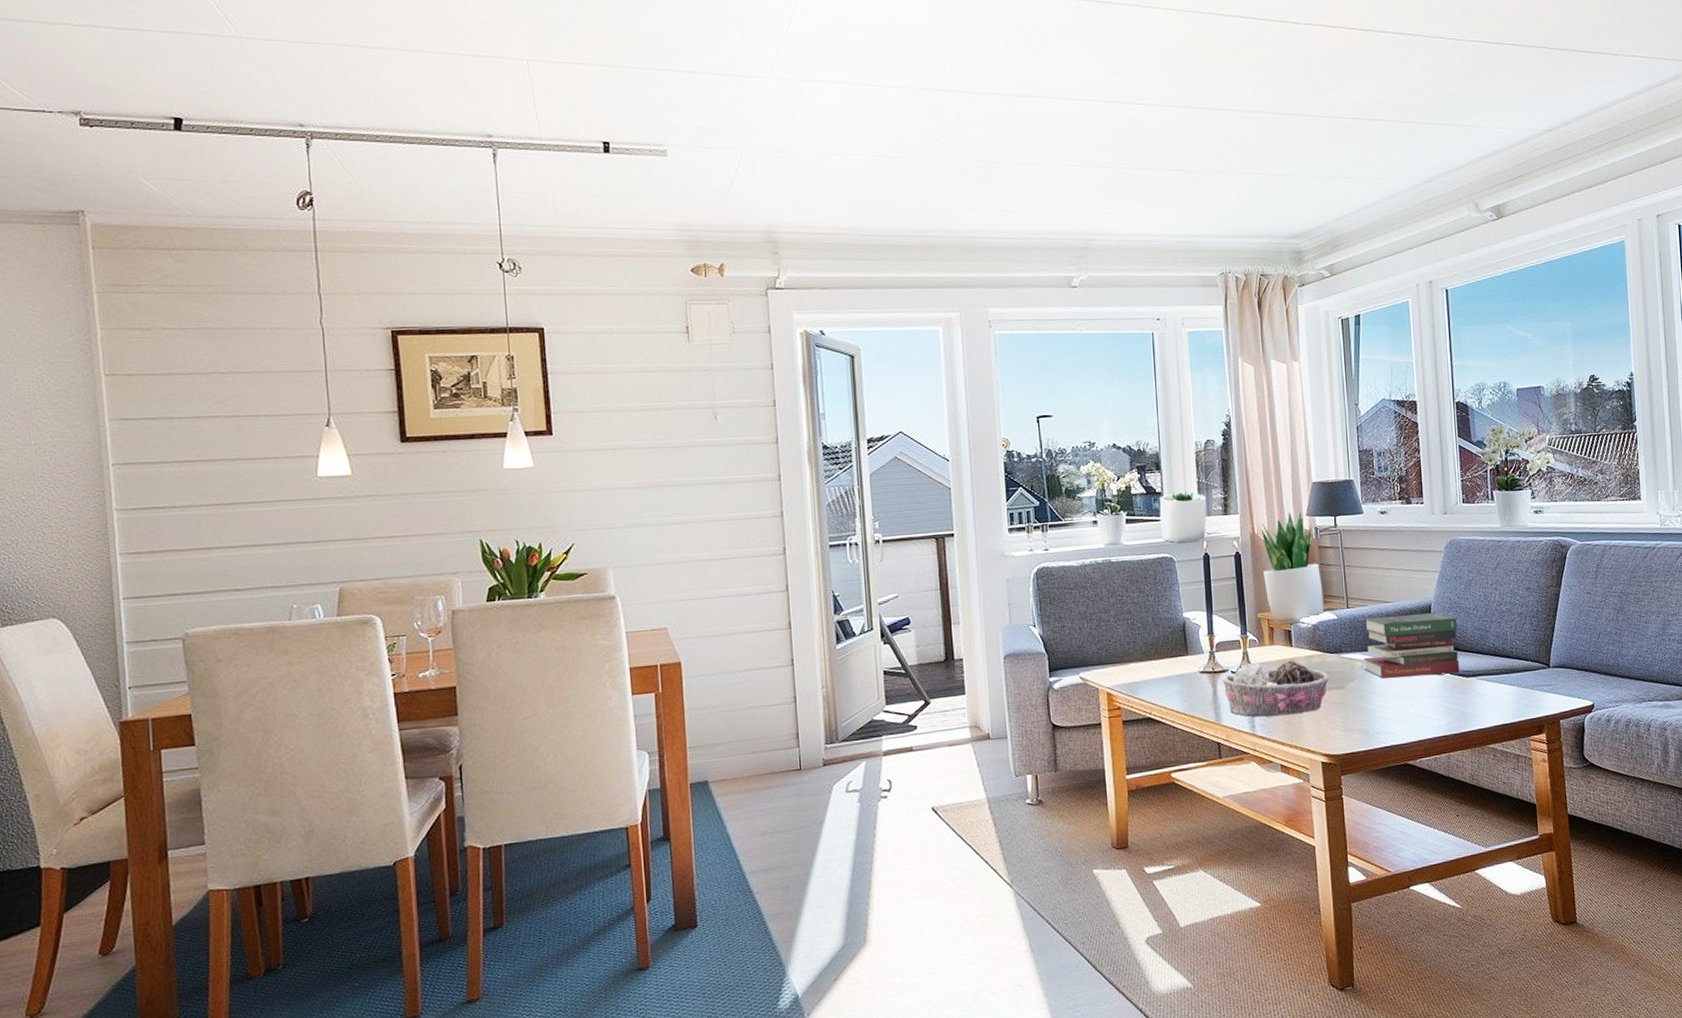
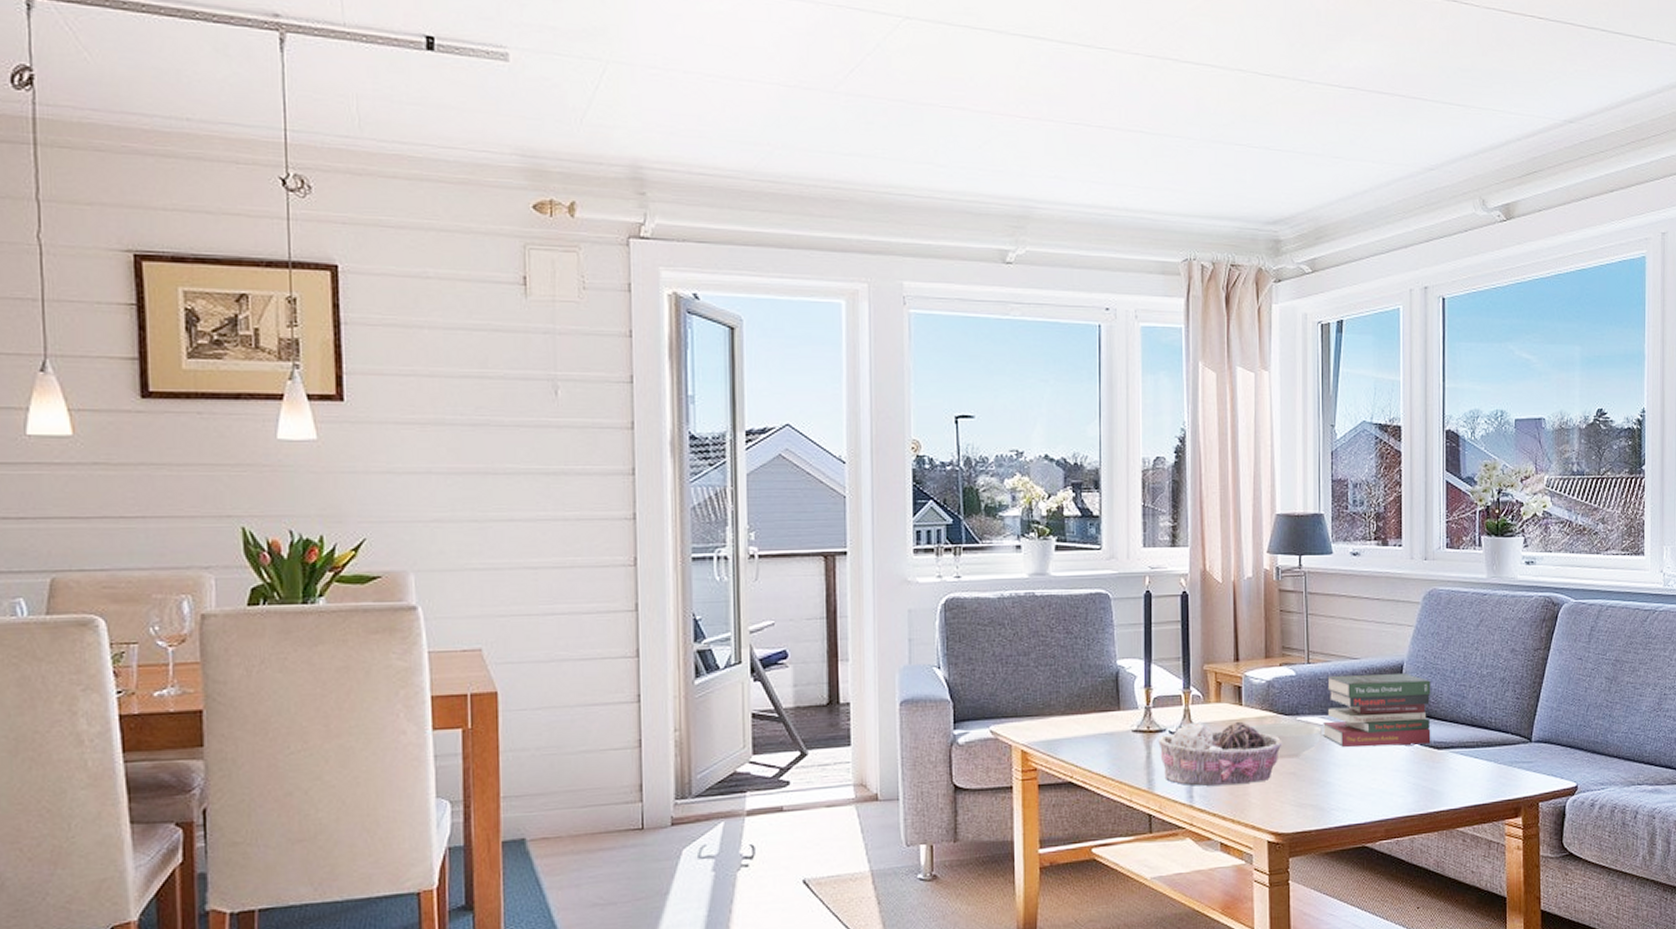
planter: present [1159,492,1207,543] -> none [1096,517,1151,577]
planter: present [1260,511,1324,626] -> none [1213,547,1281,681]

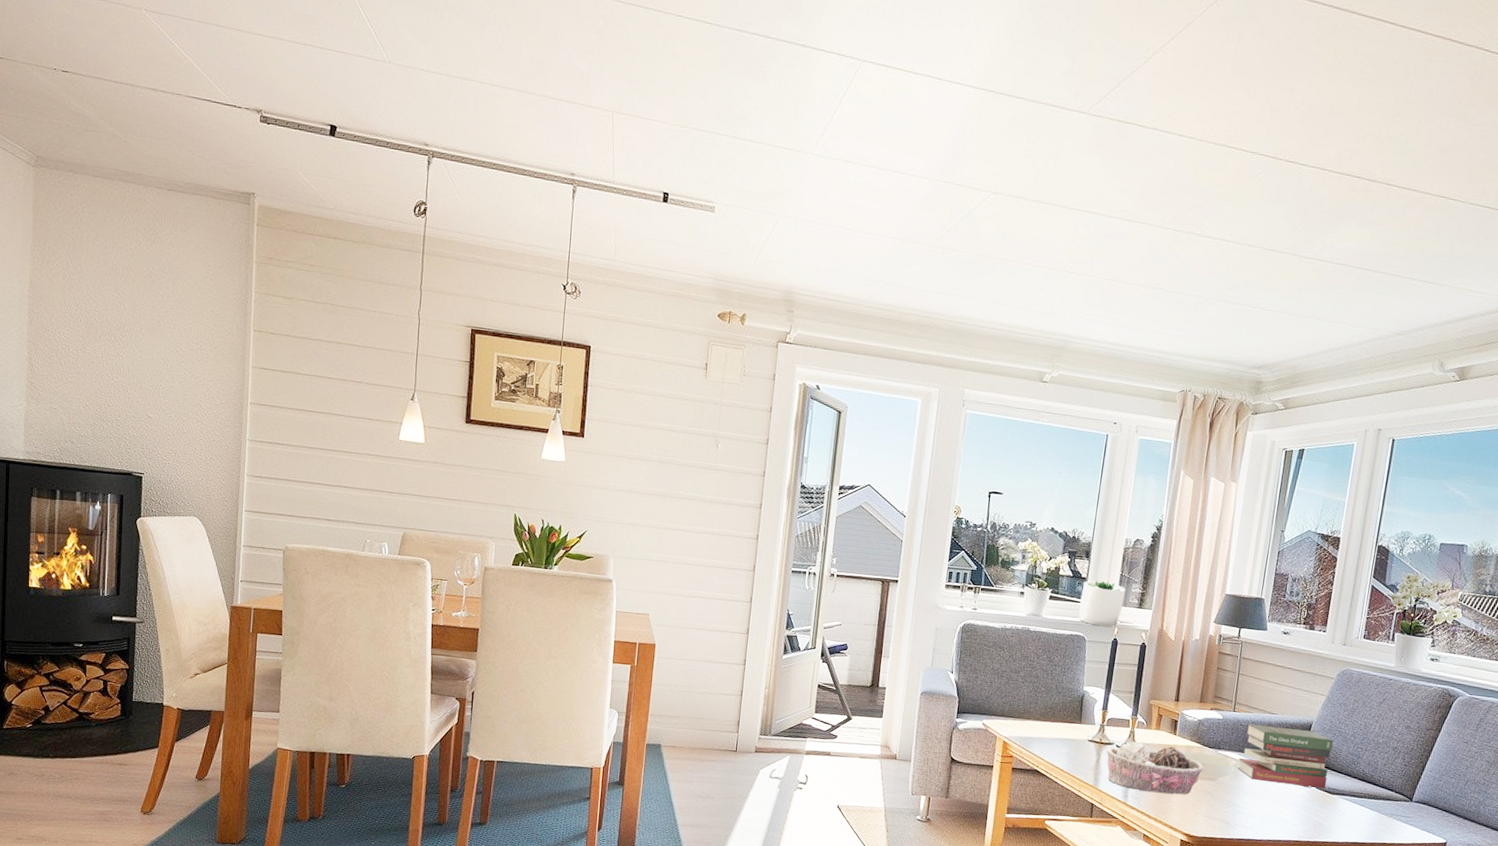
planter: none [1096,517,1151,577] -> present [1079,580,1125,627]

